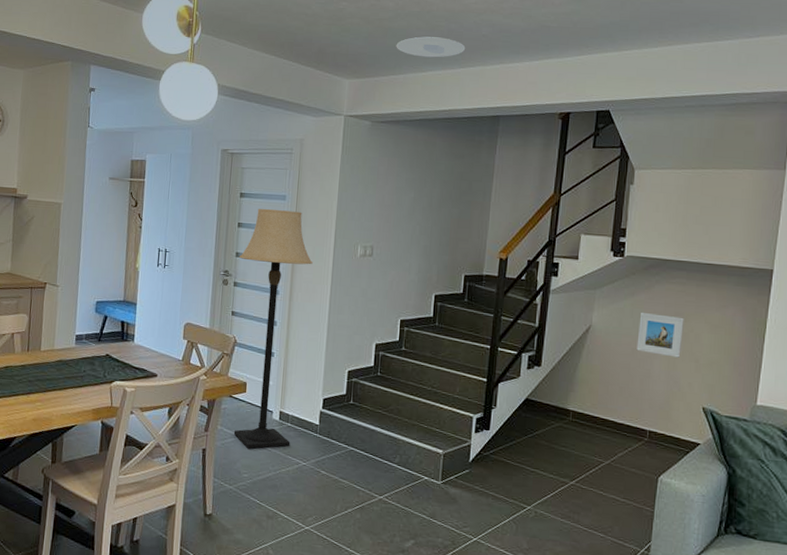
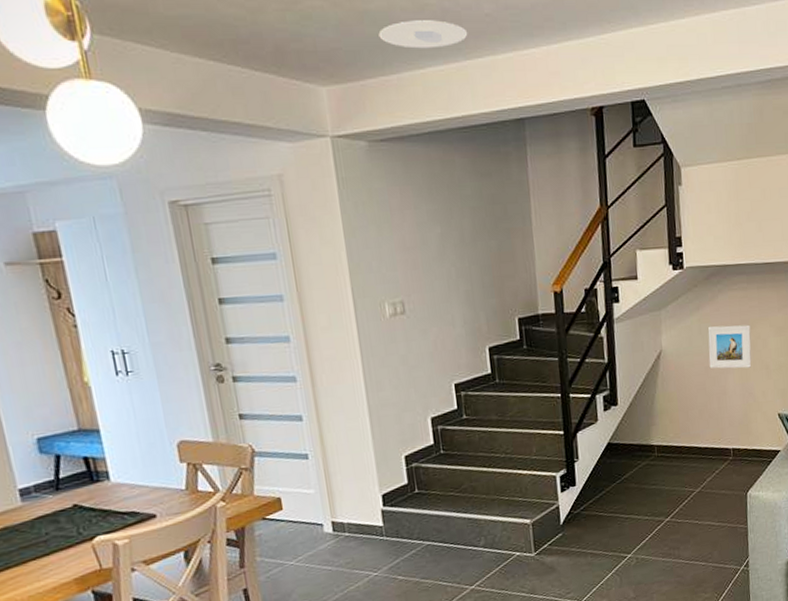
lamp: present [233,208,313,449] -> none [230,271,354,575]

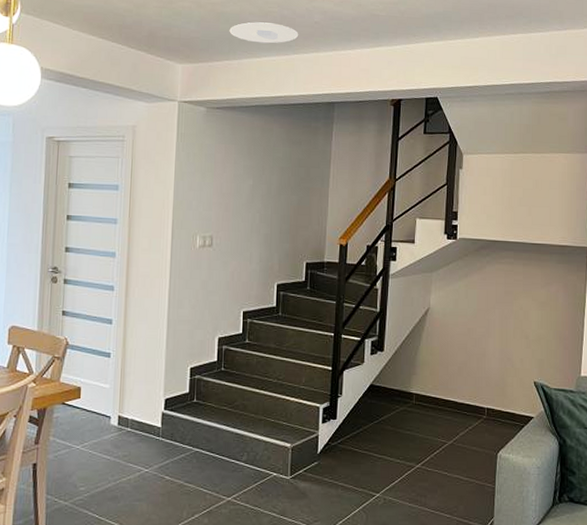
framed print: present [708,324,752,369] -> none [472,292,514,335]

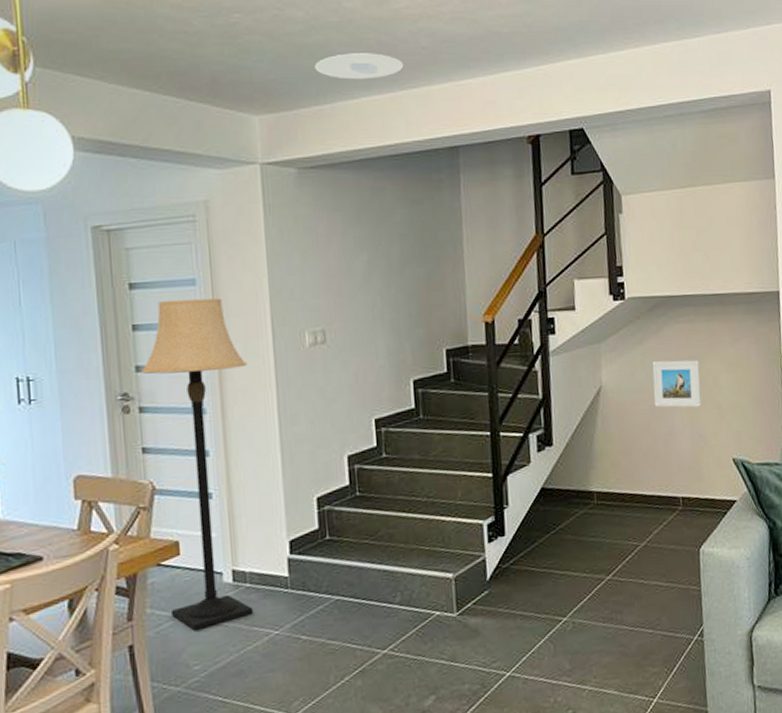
lamp: none [67,199,149,460] -> present [140,298,254,632]
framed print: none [472,292,514,335] -> present [652,360,702,408]

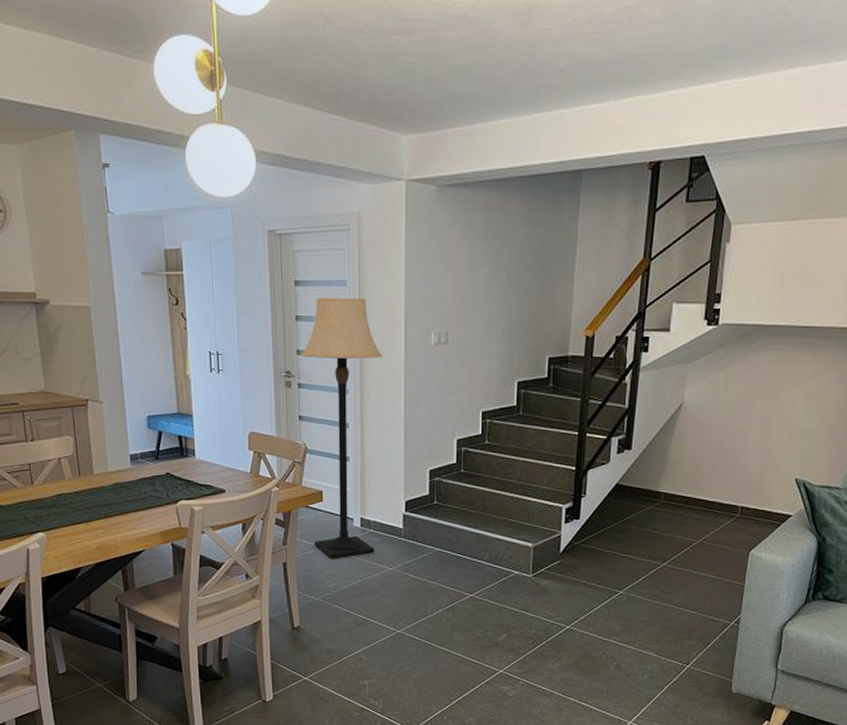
recessed light: present [314,53,404,80] -> none [460,75,541,102]
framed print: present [652,360,702,408] -> none [730,384,780,430]

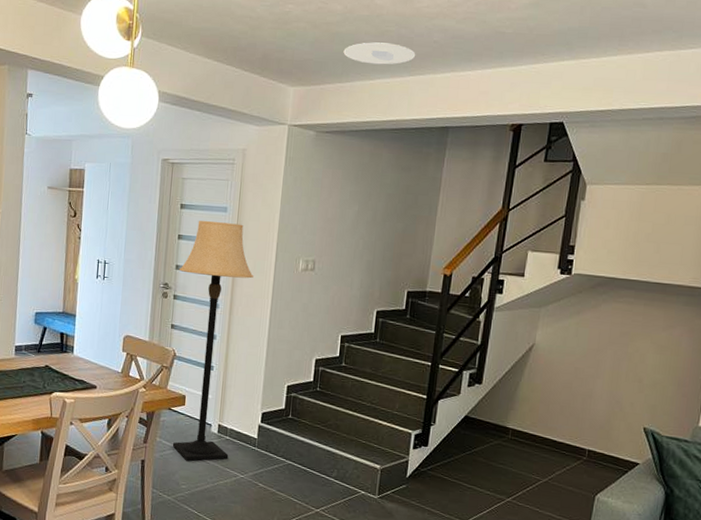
recessed light: none [460,75,541,102] -> present [343,42,416,65]

